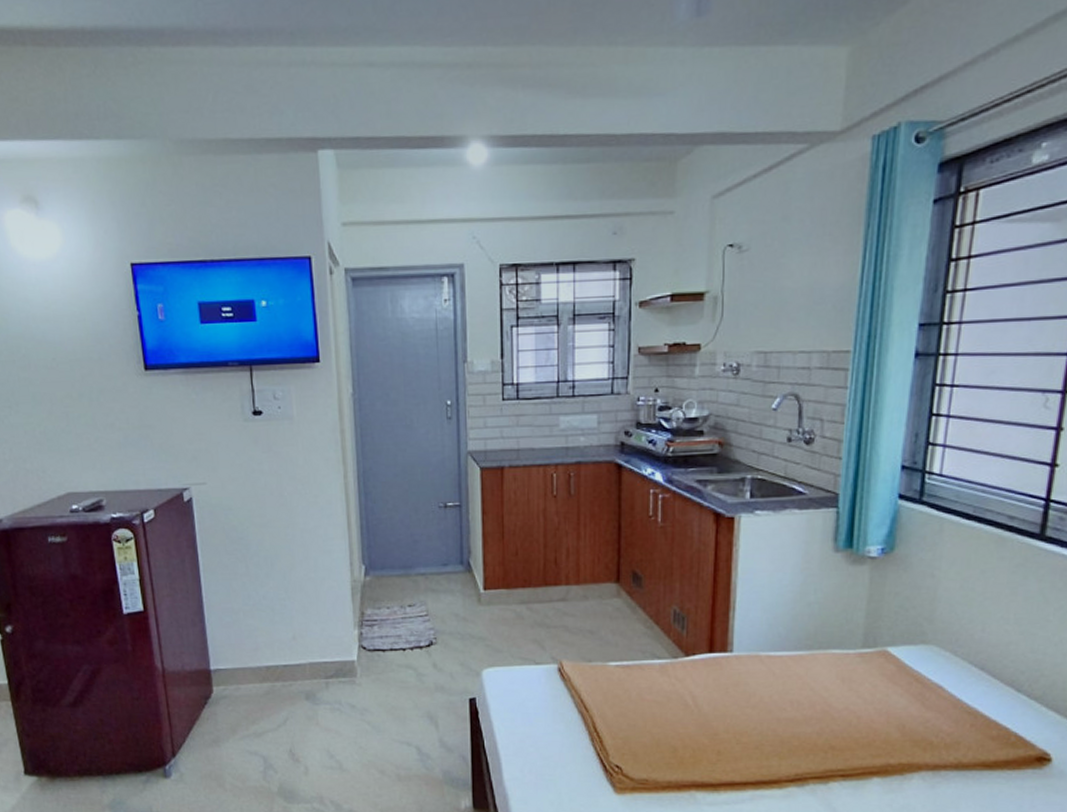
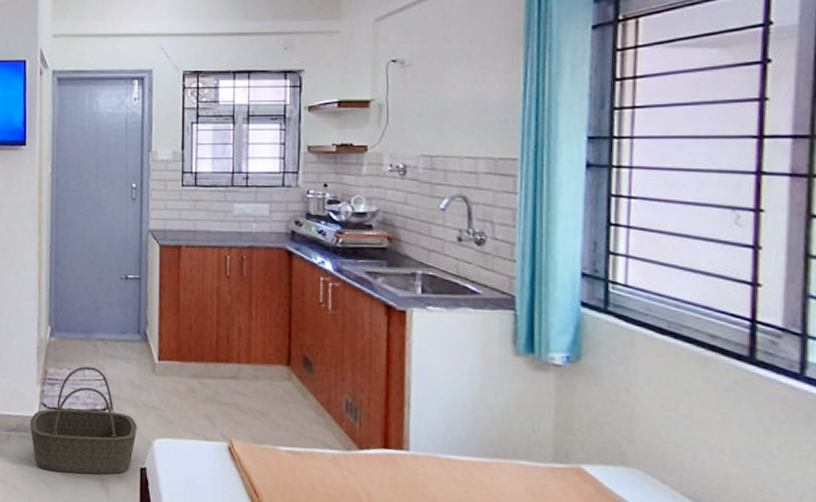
basket: none [349,604,465,712] -> present [30,366,137,475]

